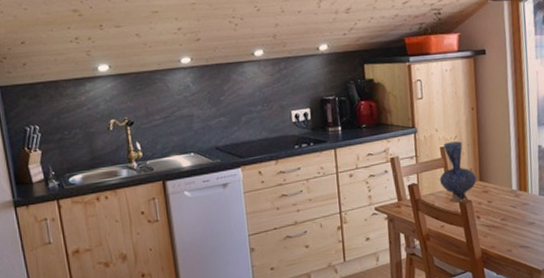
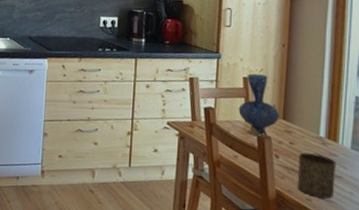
cup: none [497,206,530,247] -> present [297,152,337,199]

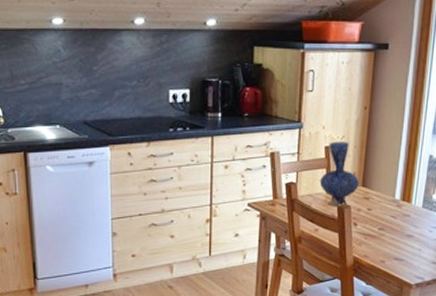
cup: present [297,152,337,199] -> none [373,217,409,258]

